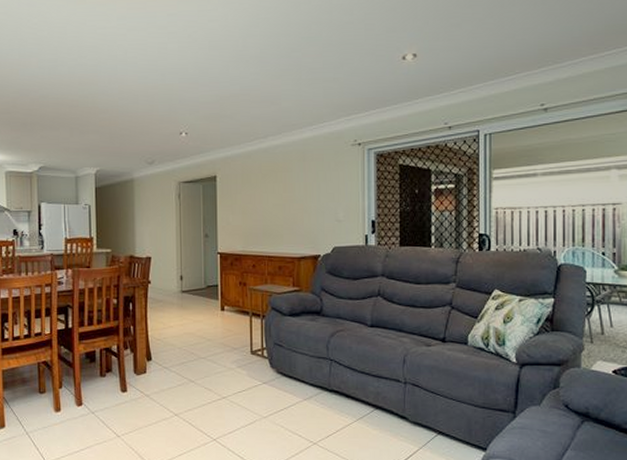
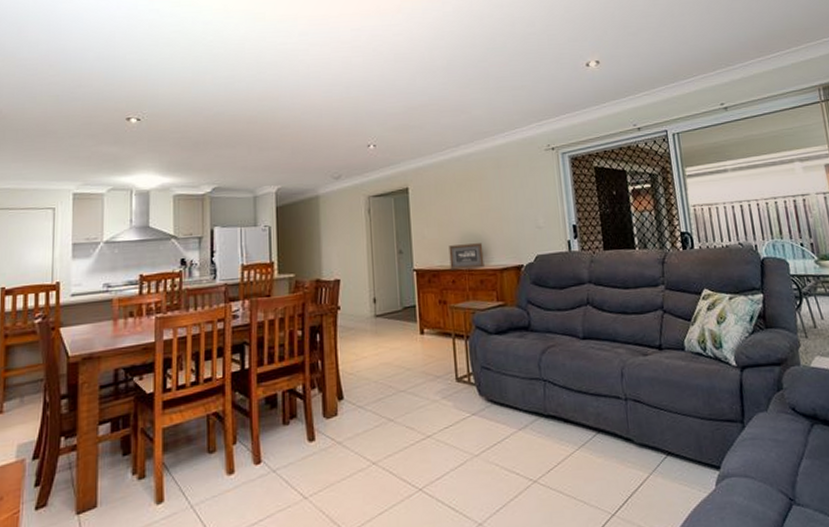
picture frame: none [251,232,284,256] -> present [448,243,485,270]

